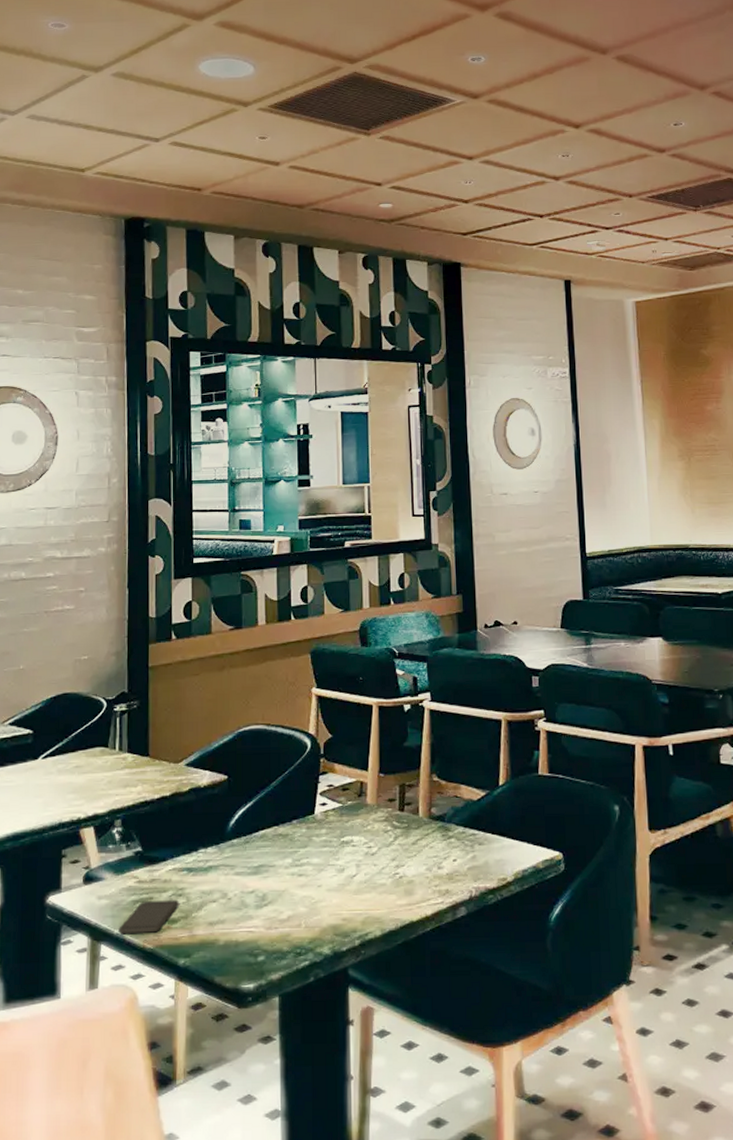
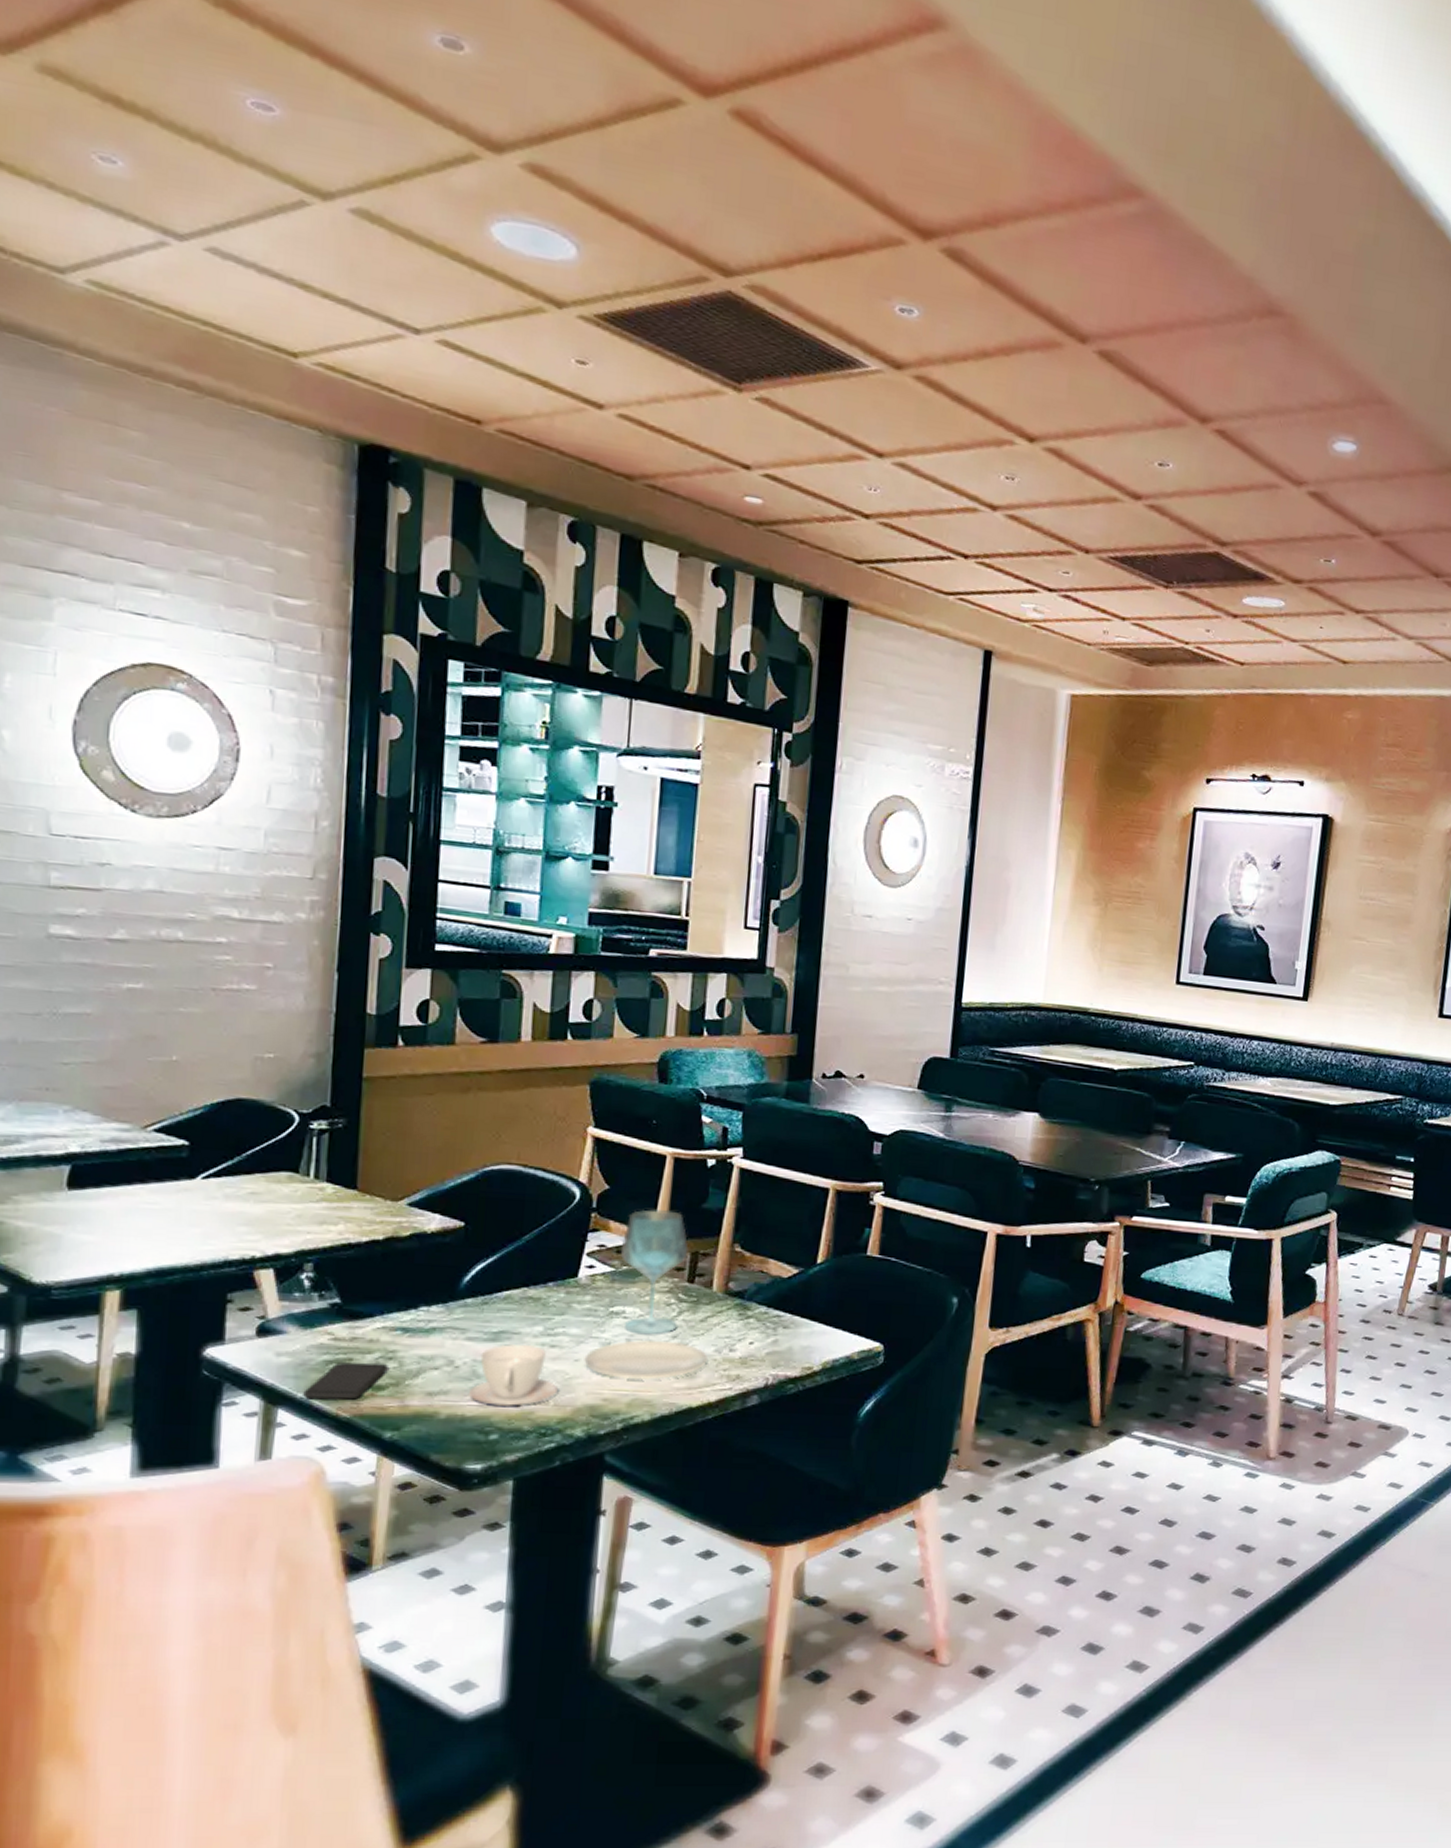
teacup: none [239,875,307,931] -> present [468,1344,558,1406]
plate: none [325,863,421,900] -> present [584,1340,708,1381]
wine glass: none [345,751,397,860] -> present [620,1209,689,1335]

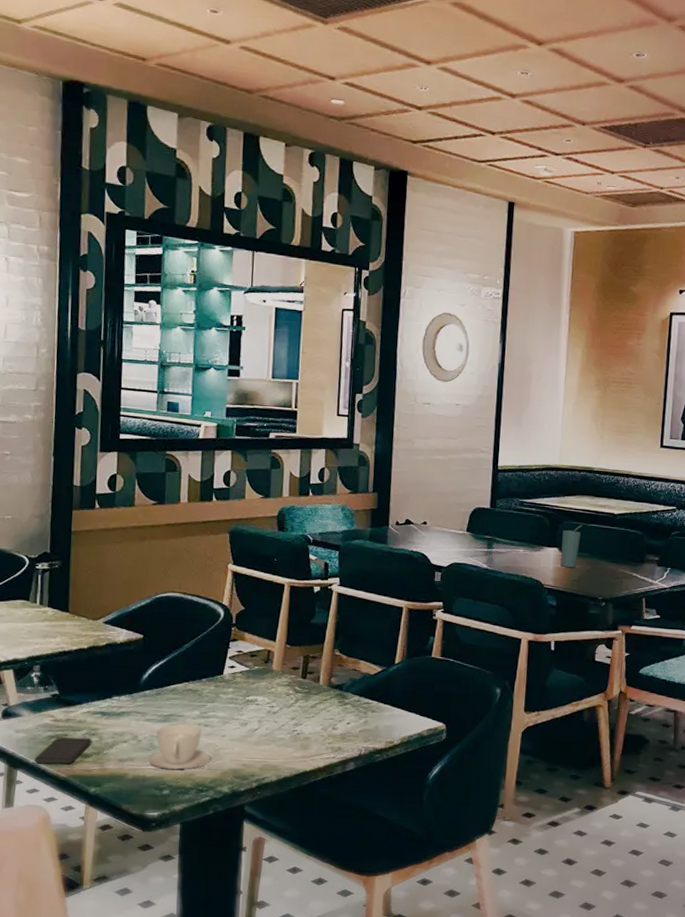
plate: present [584,1340,708,1381] -> none [228,721,317,751]
wine glass: present [620,1209,689,1335] -> none [253,624,302,718]
cup: none [1041,1083,1071,1139] -> present [560,525,582,568]

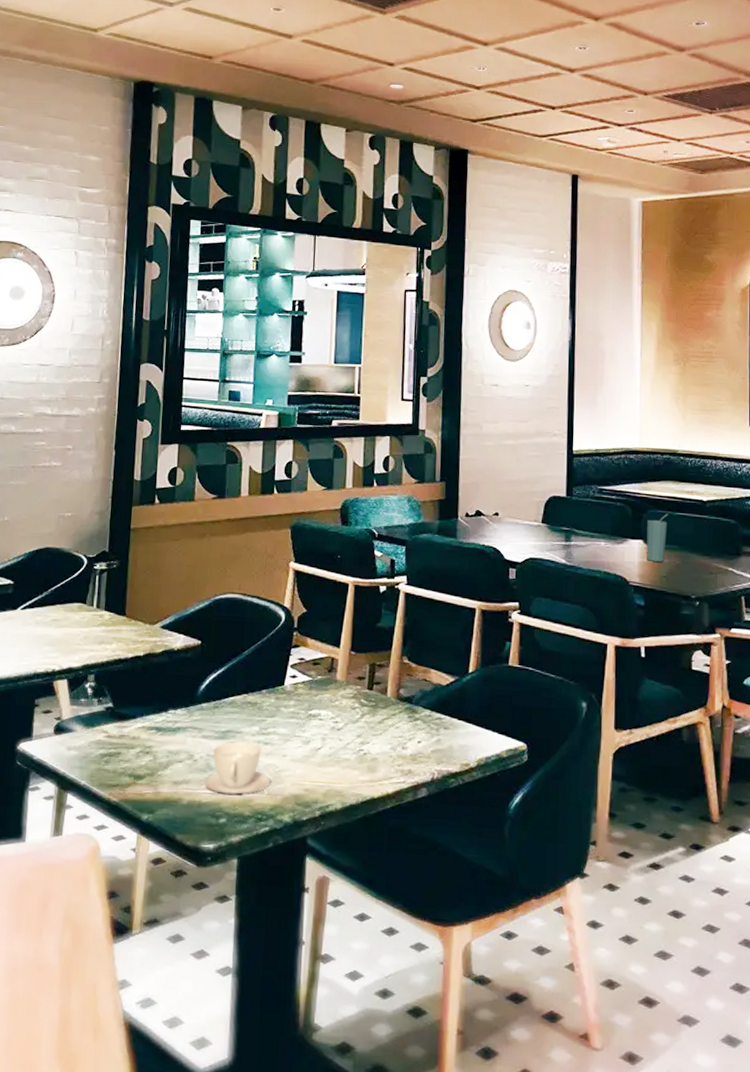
mobile phone: present [34,737,92,764] -> none [85,755,146,787]

